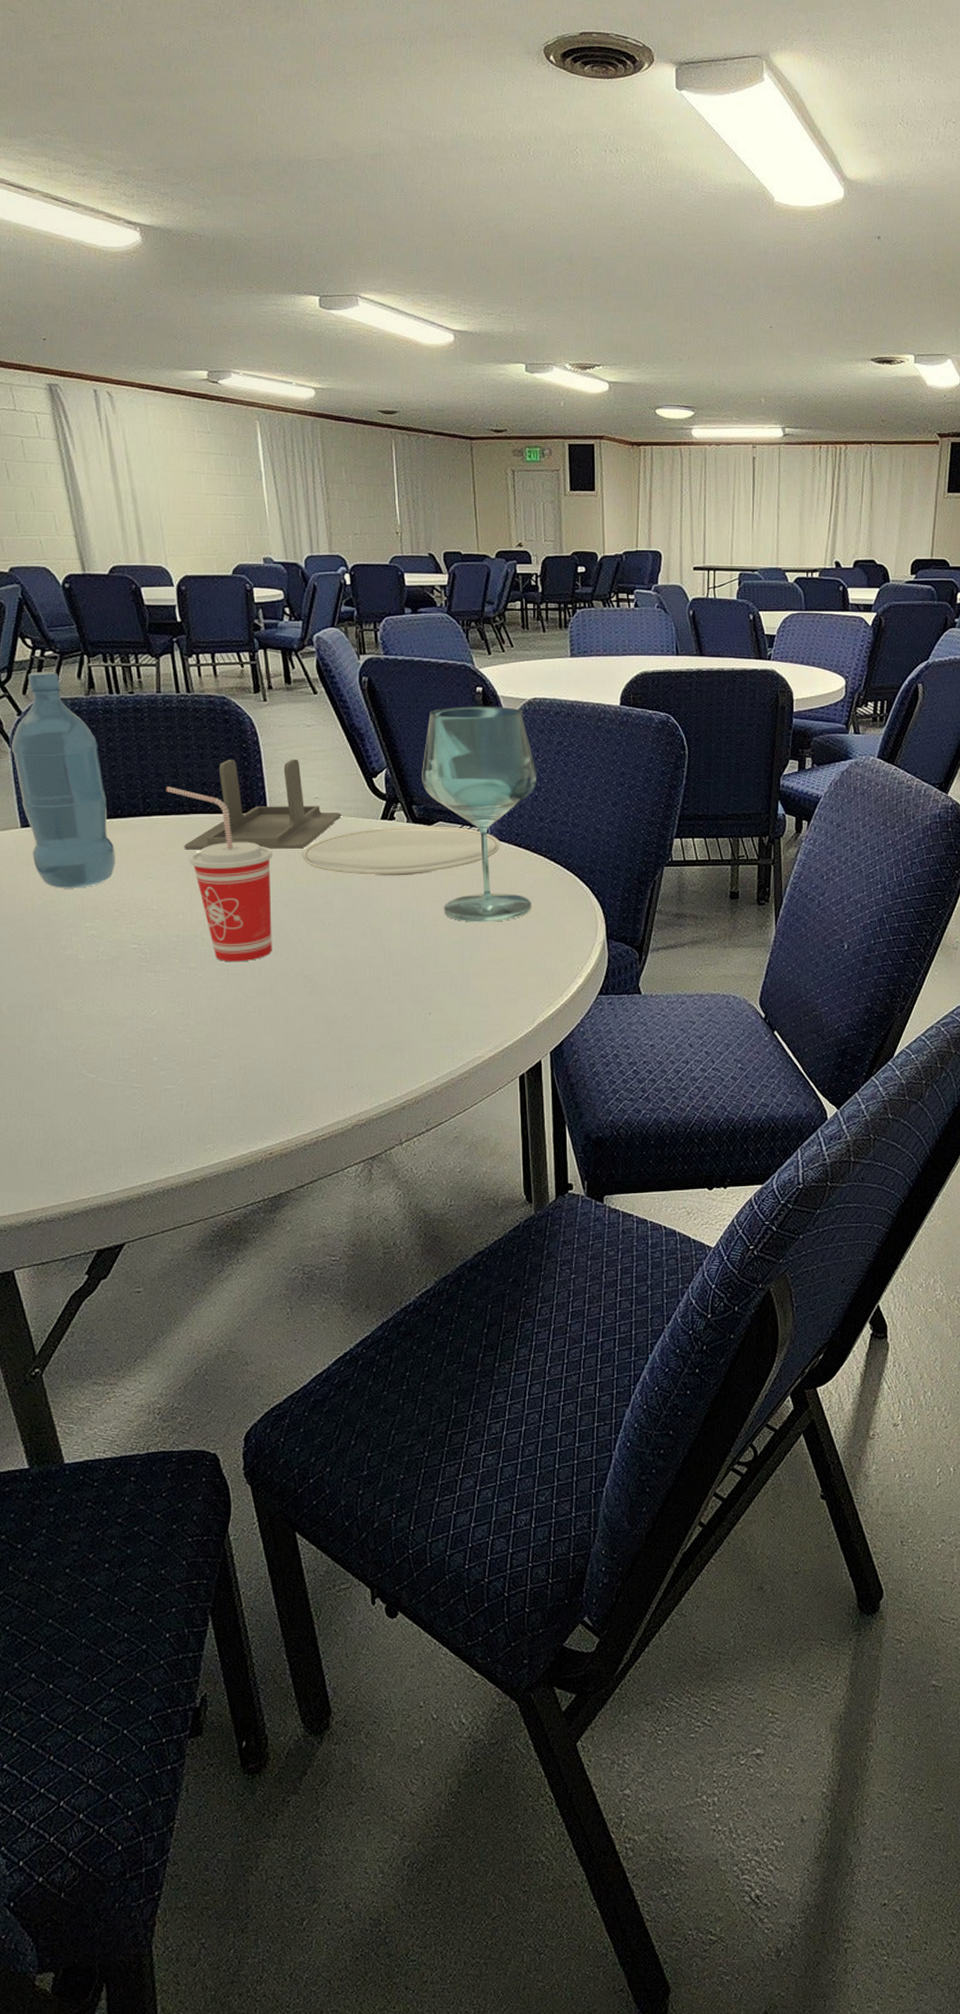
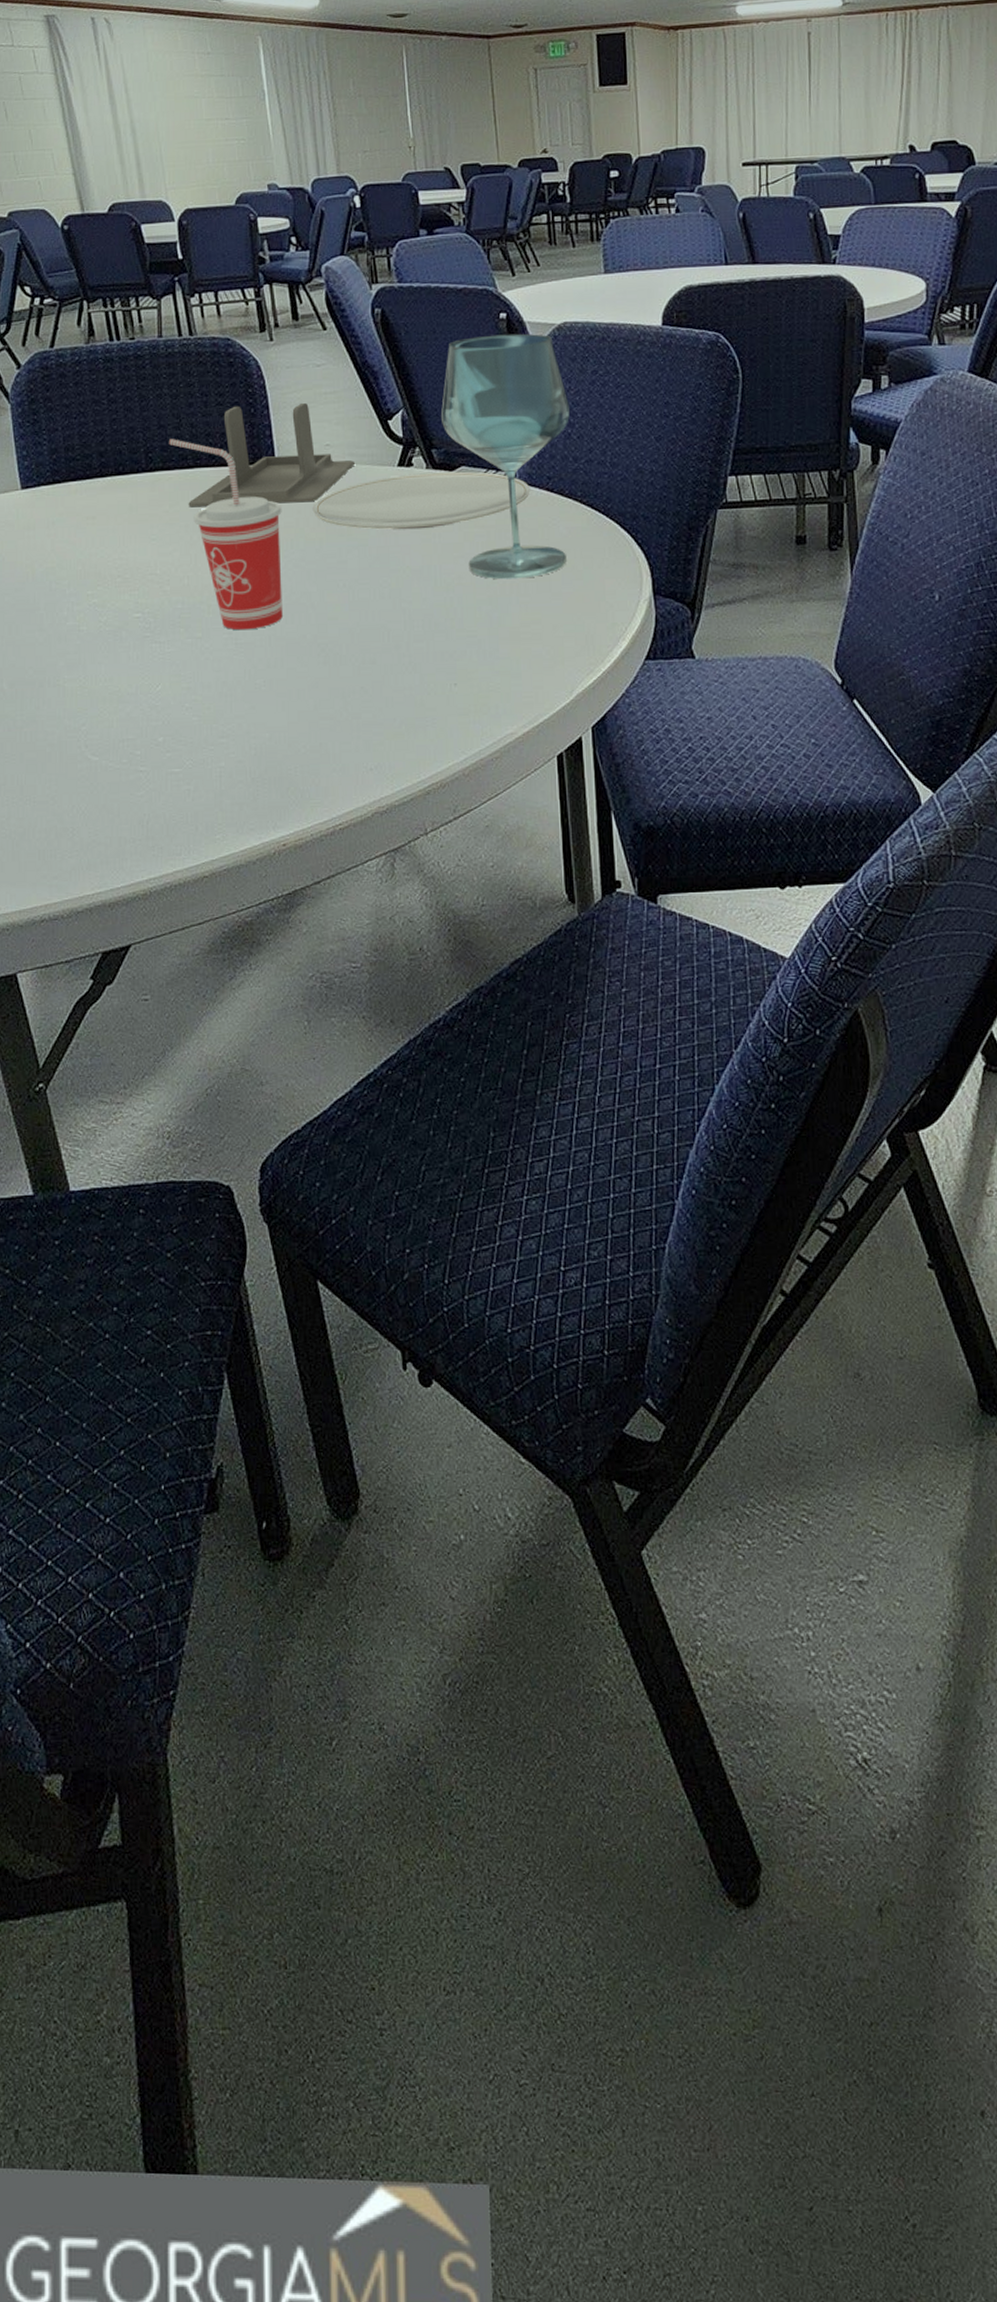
water bottle: present [11,672,115,889] -> none [11,321,117,554]

